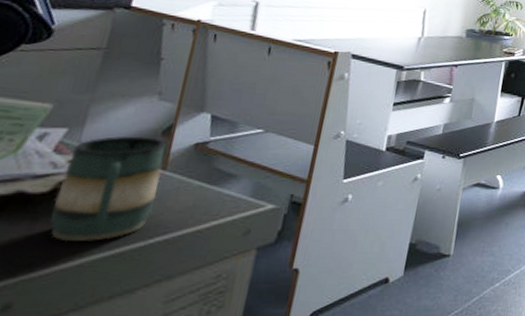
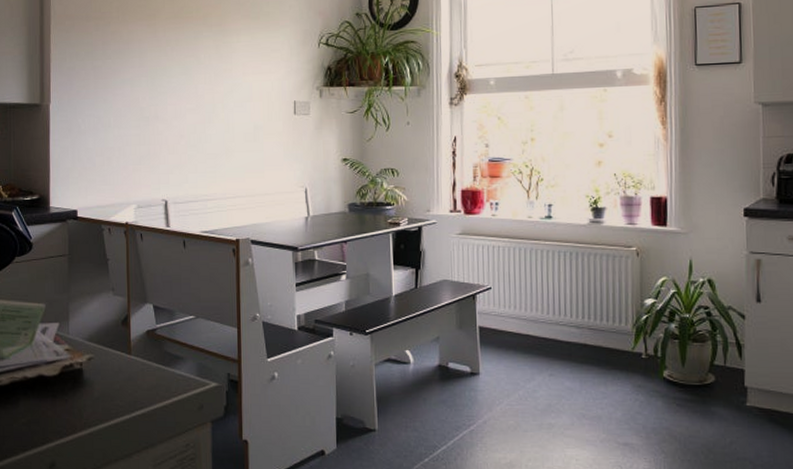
mug: present [50,136,166,242] -> none [63,327,129,415]

